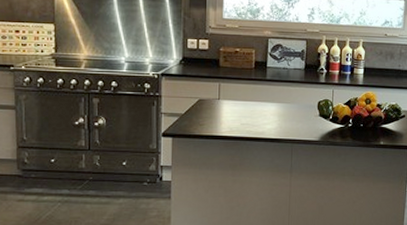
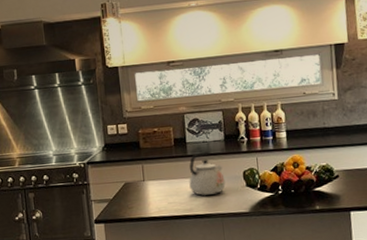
kettle: none [264,78,300,120] -> present [189,151,226,196]

